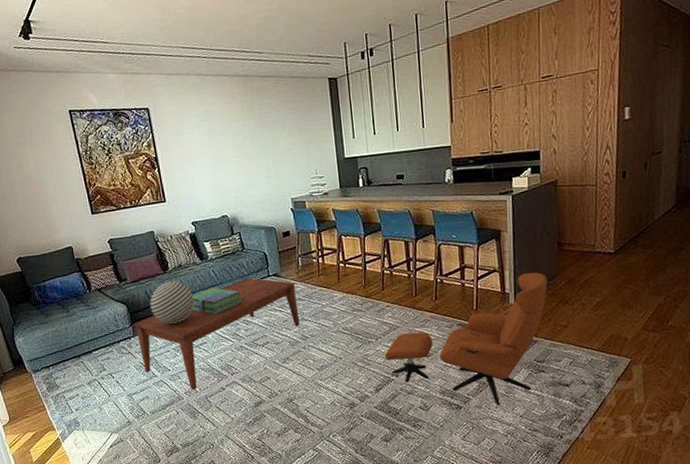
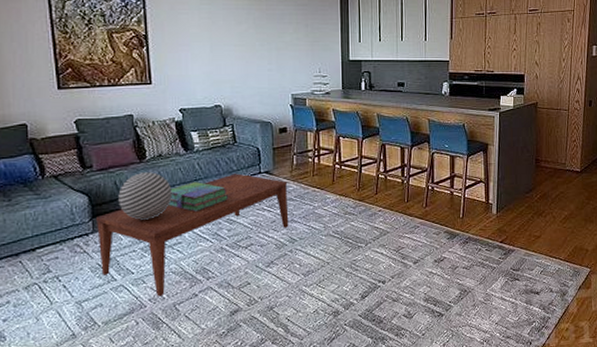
armchair: present [384,272,547,406] -> none [373,185,525,313]

